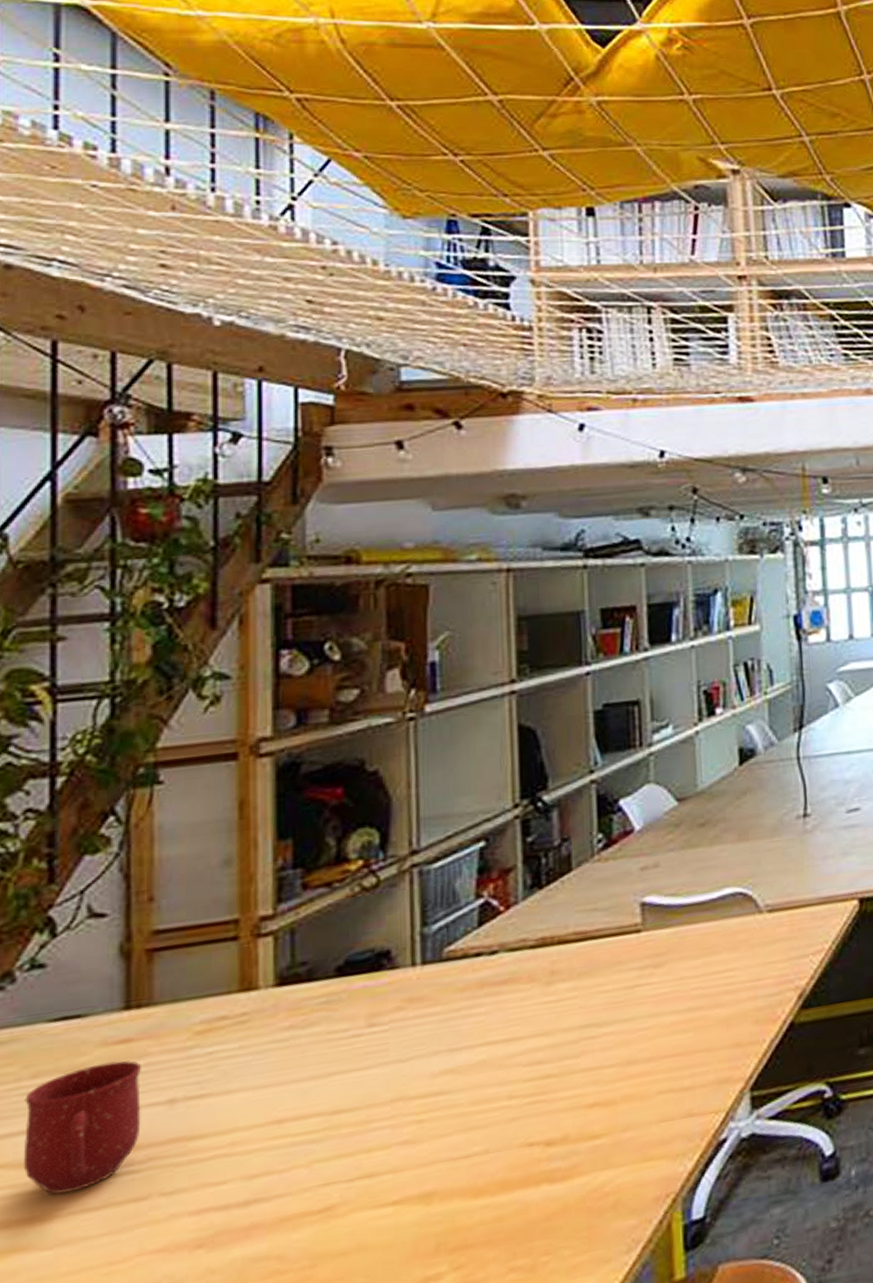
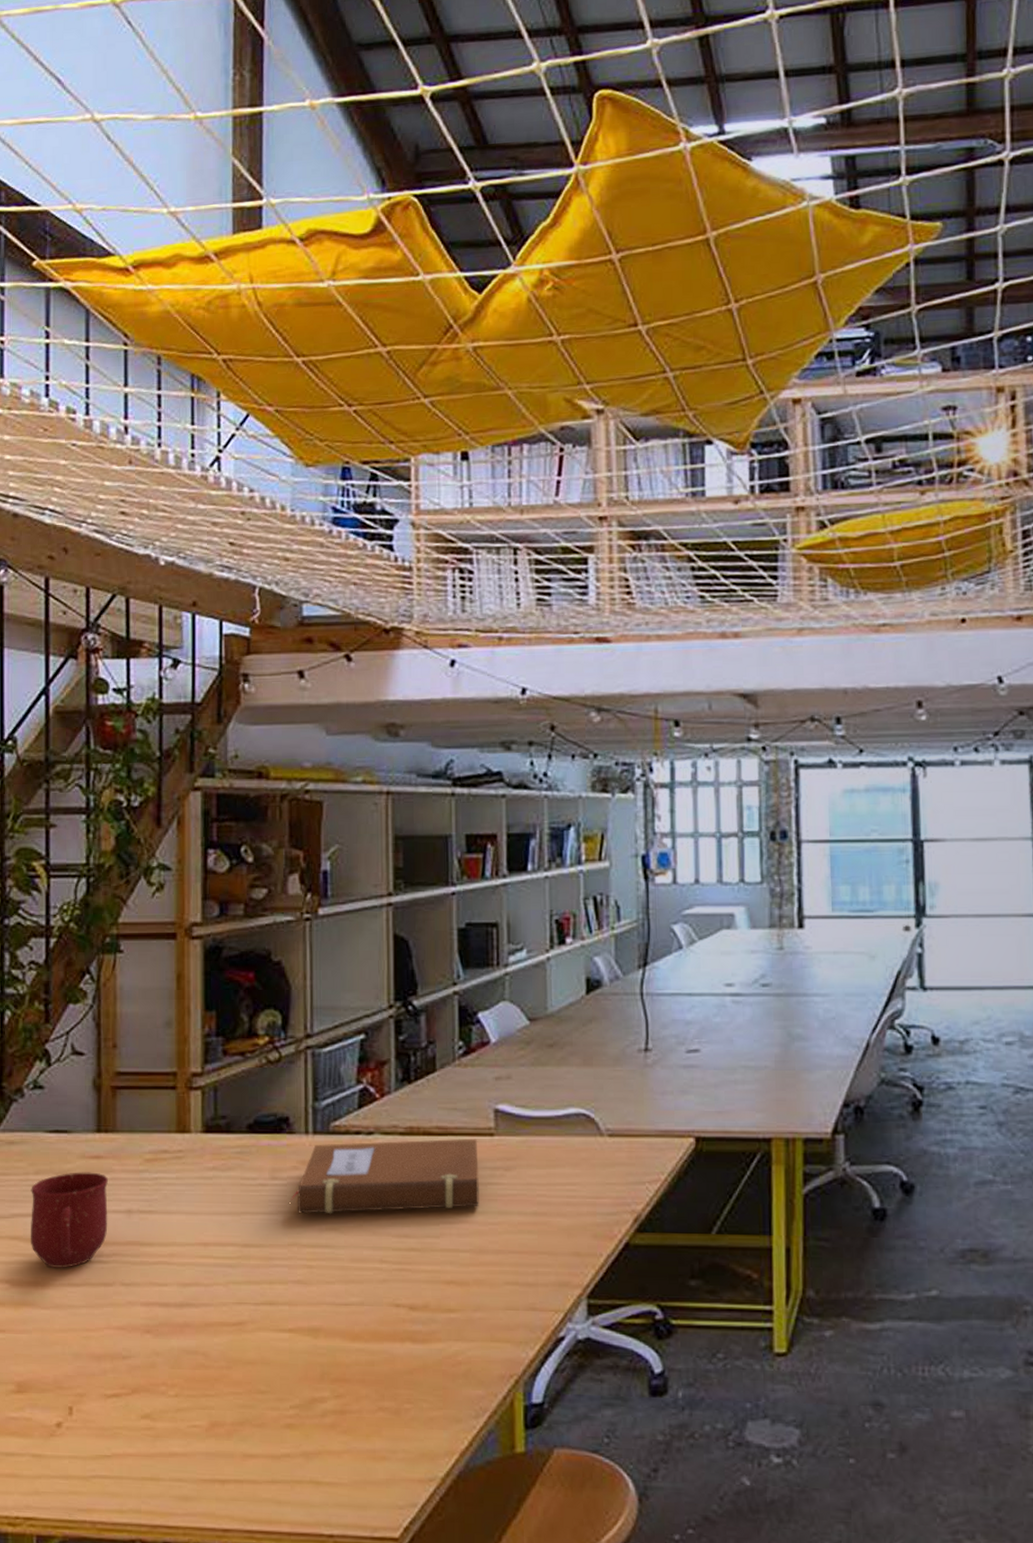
notebook: none [394,938,626,1062] -> present [291,1138,479,1214]

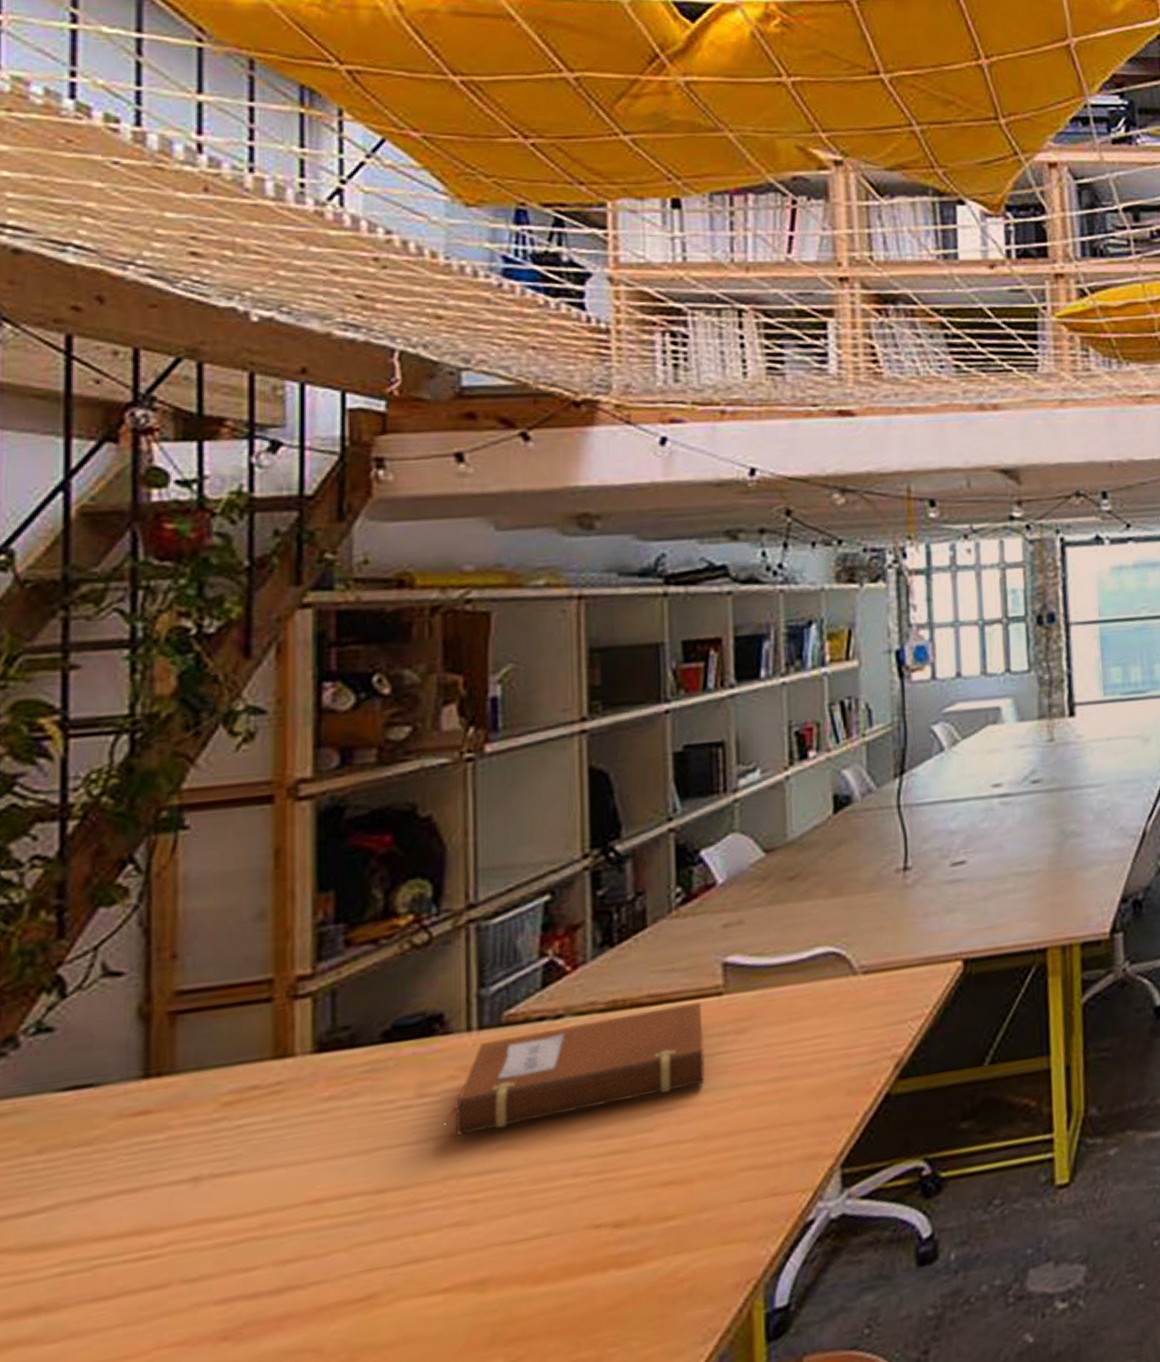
mug: present [30,1172,109,1268] -> none [26,1134,163,1282]

